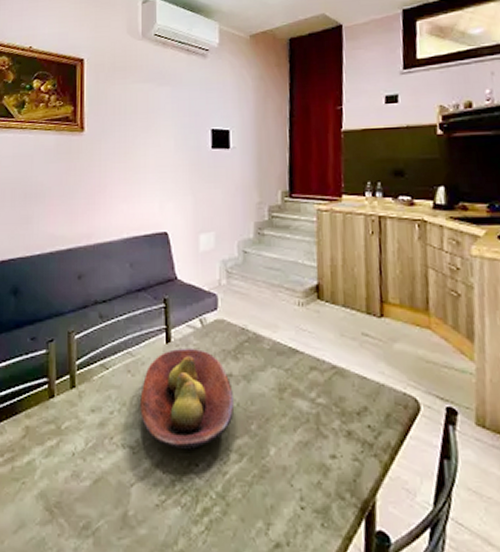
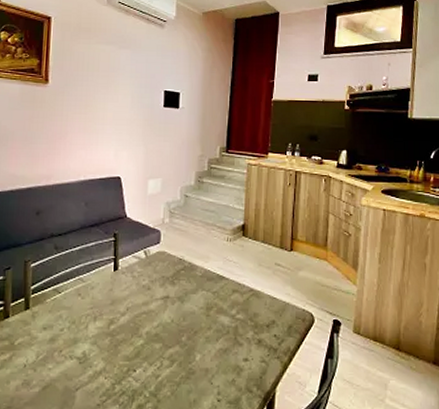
fruit bowl: present [140,348,235,450] -> none [87,275,170,359]

